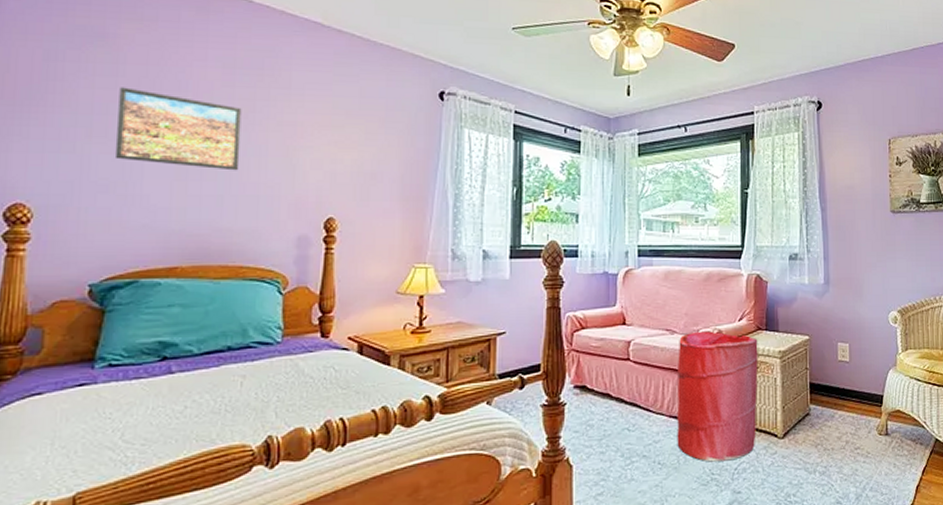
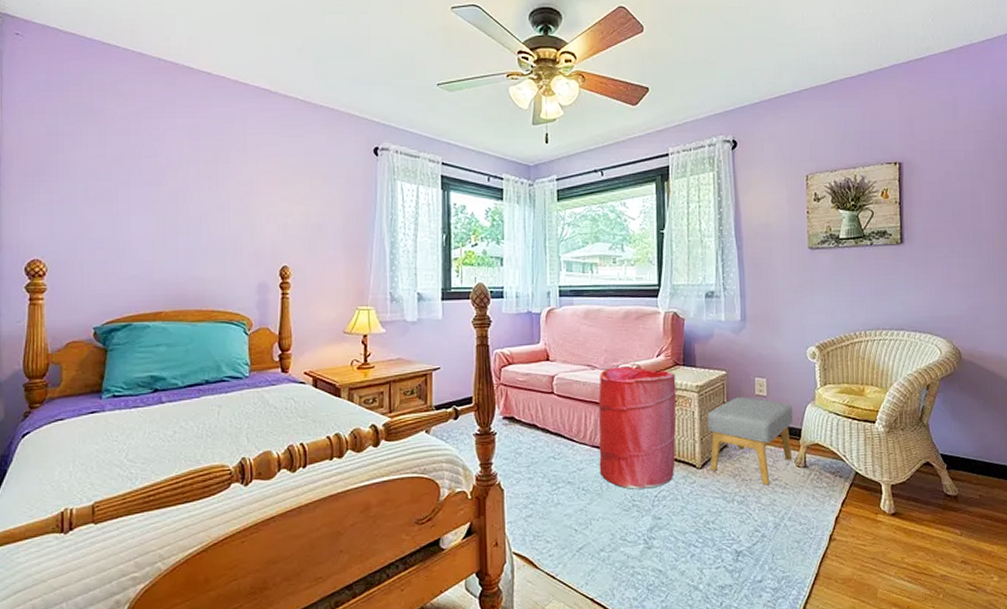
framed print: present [114,87,242,171] -> none [107,156,207,227]
footstool: none [789,363,875,455] -> present [707,397,793,485]

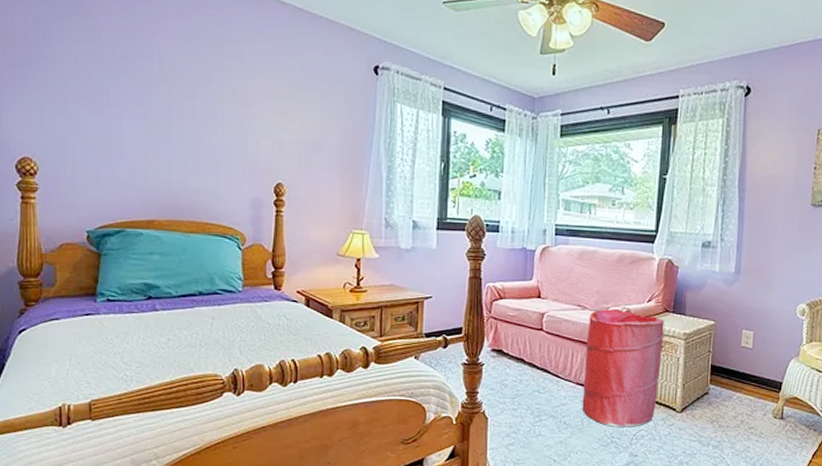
footstool: present [707,397,793,485] -> none [689,347,776,433]

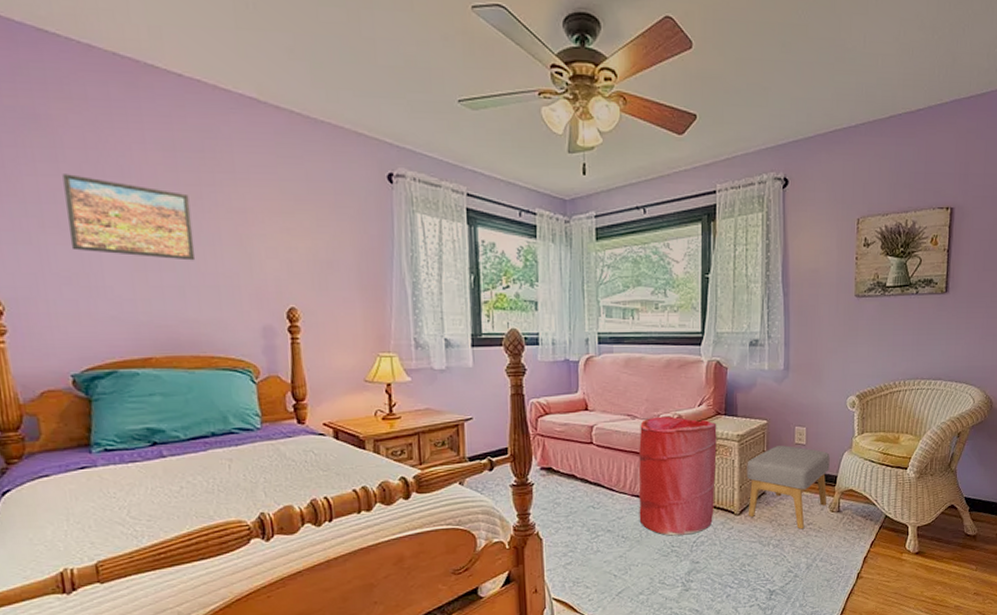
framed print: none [97,54,201,136] -> present [62,174,196,261]
footstool: none [689,347,776,433] -> present [747,445,830,530]

